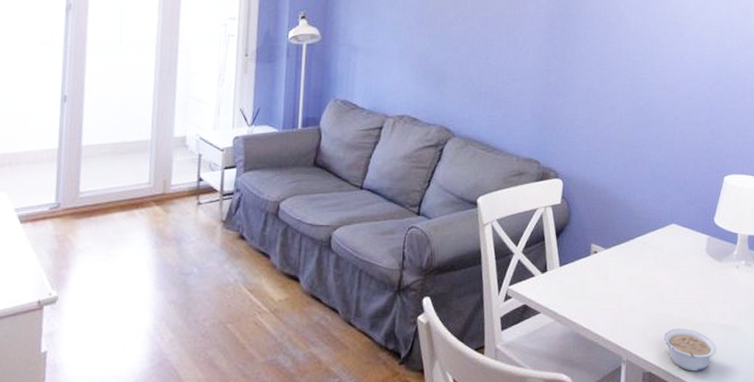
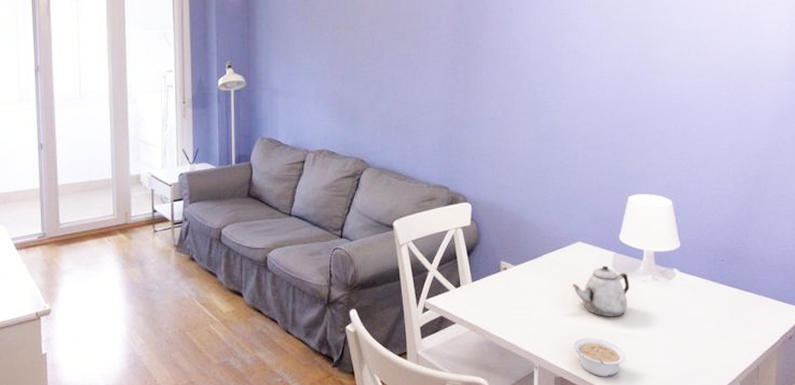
teapot: none [664,250,723,306] -> present [572,265,630,317]

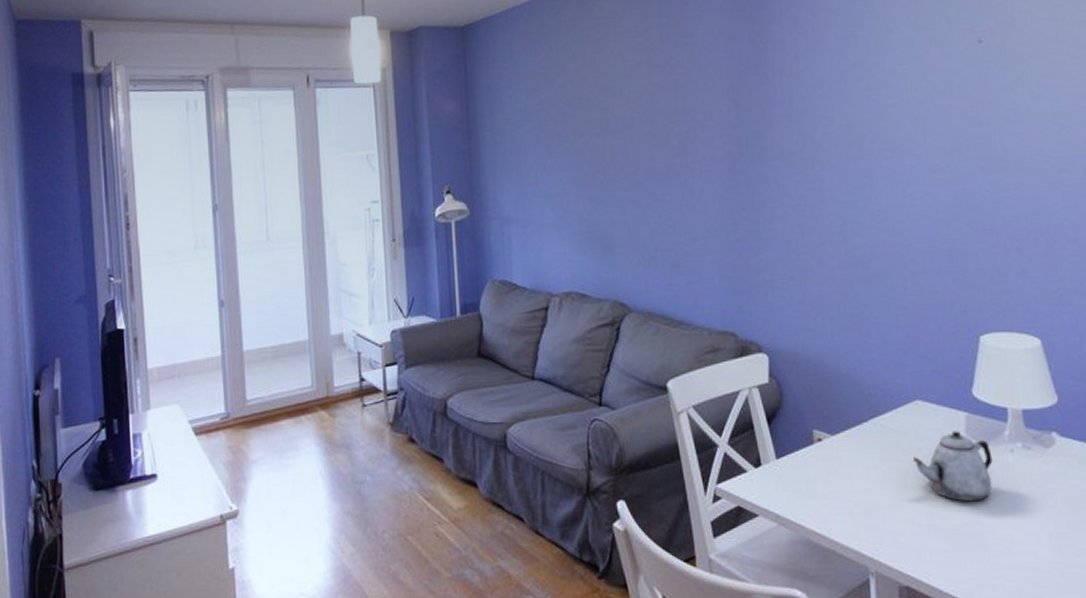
legume: present [573,338,626,377] -> none [921,531,996,585]

